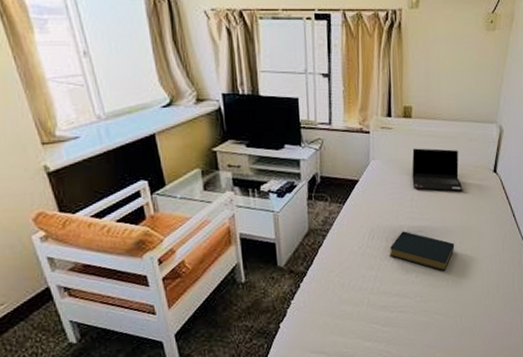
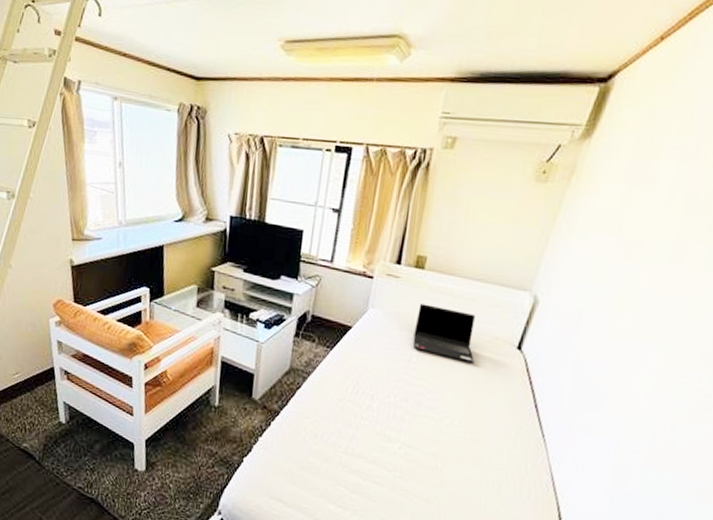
hardback book: present [389,231,455,271] -> none [372,393,453,450]

